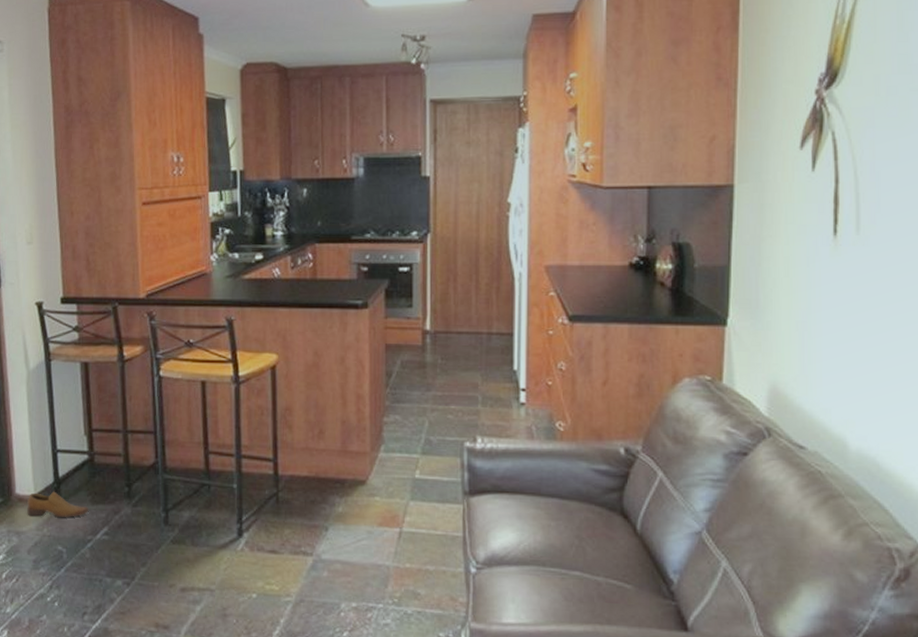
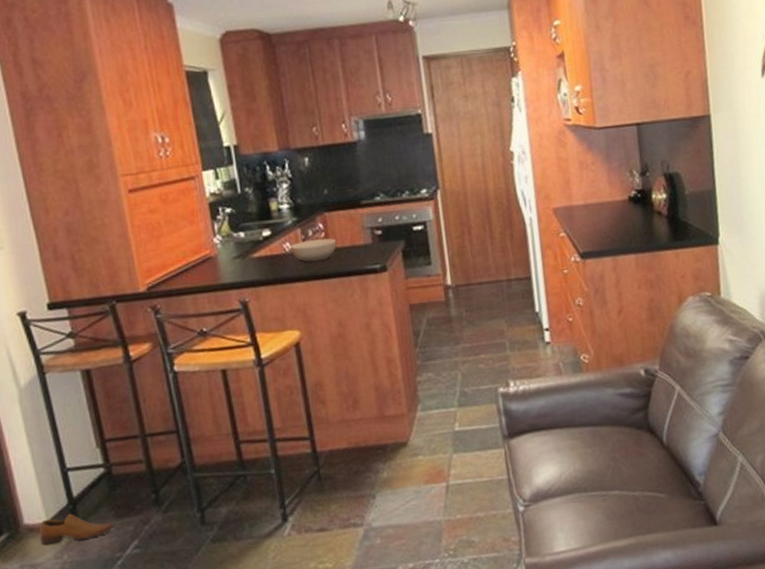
bowl: none [279,269,324,290] -> present [290,238,337,263]

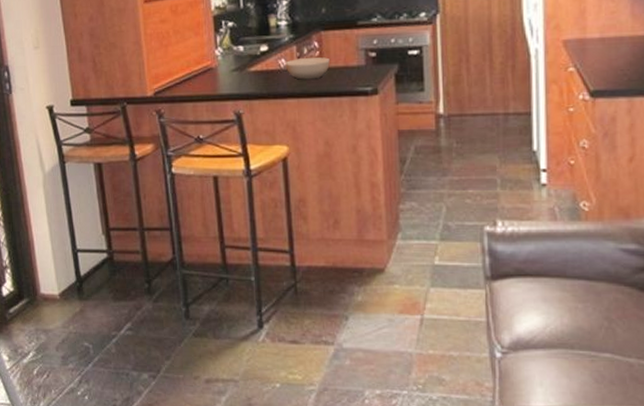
shoe: present [39,513,114,545] -> none [52,290,112,315]

